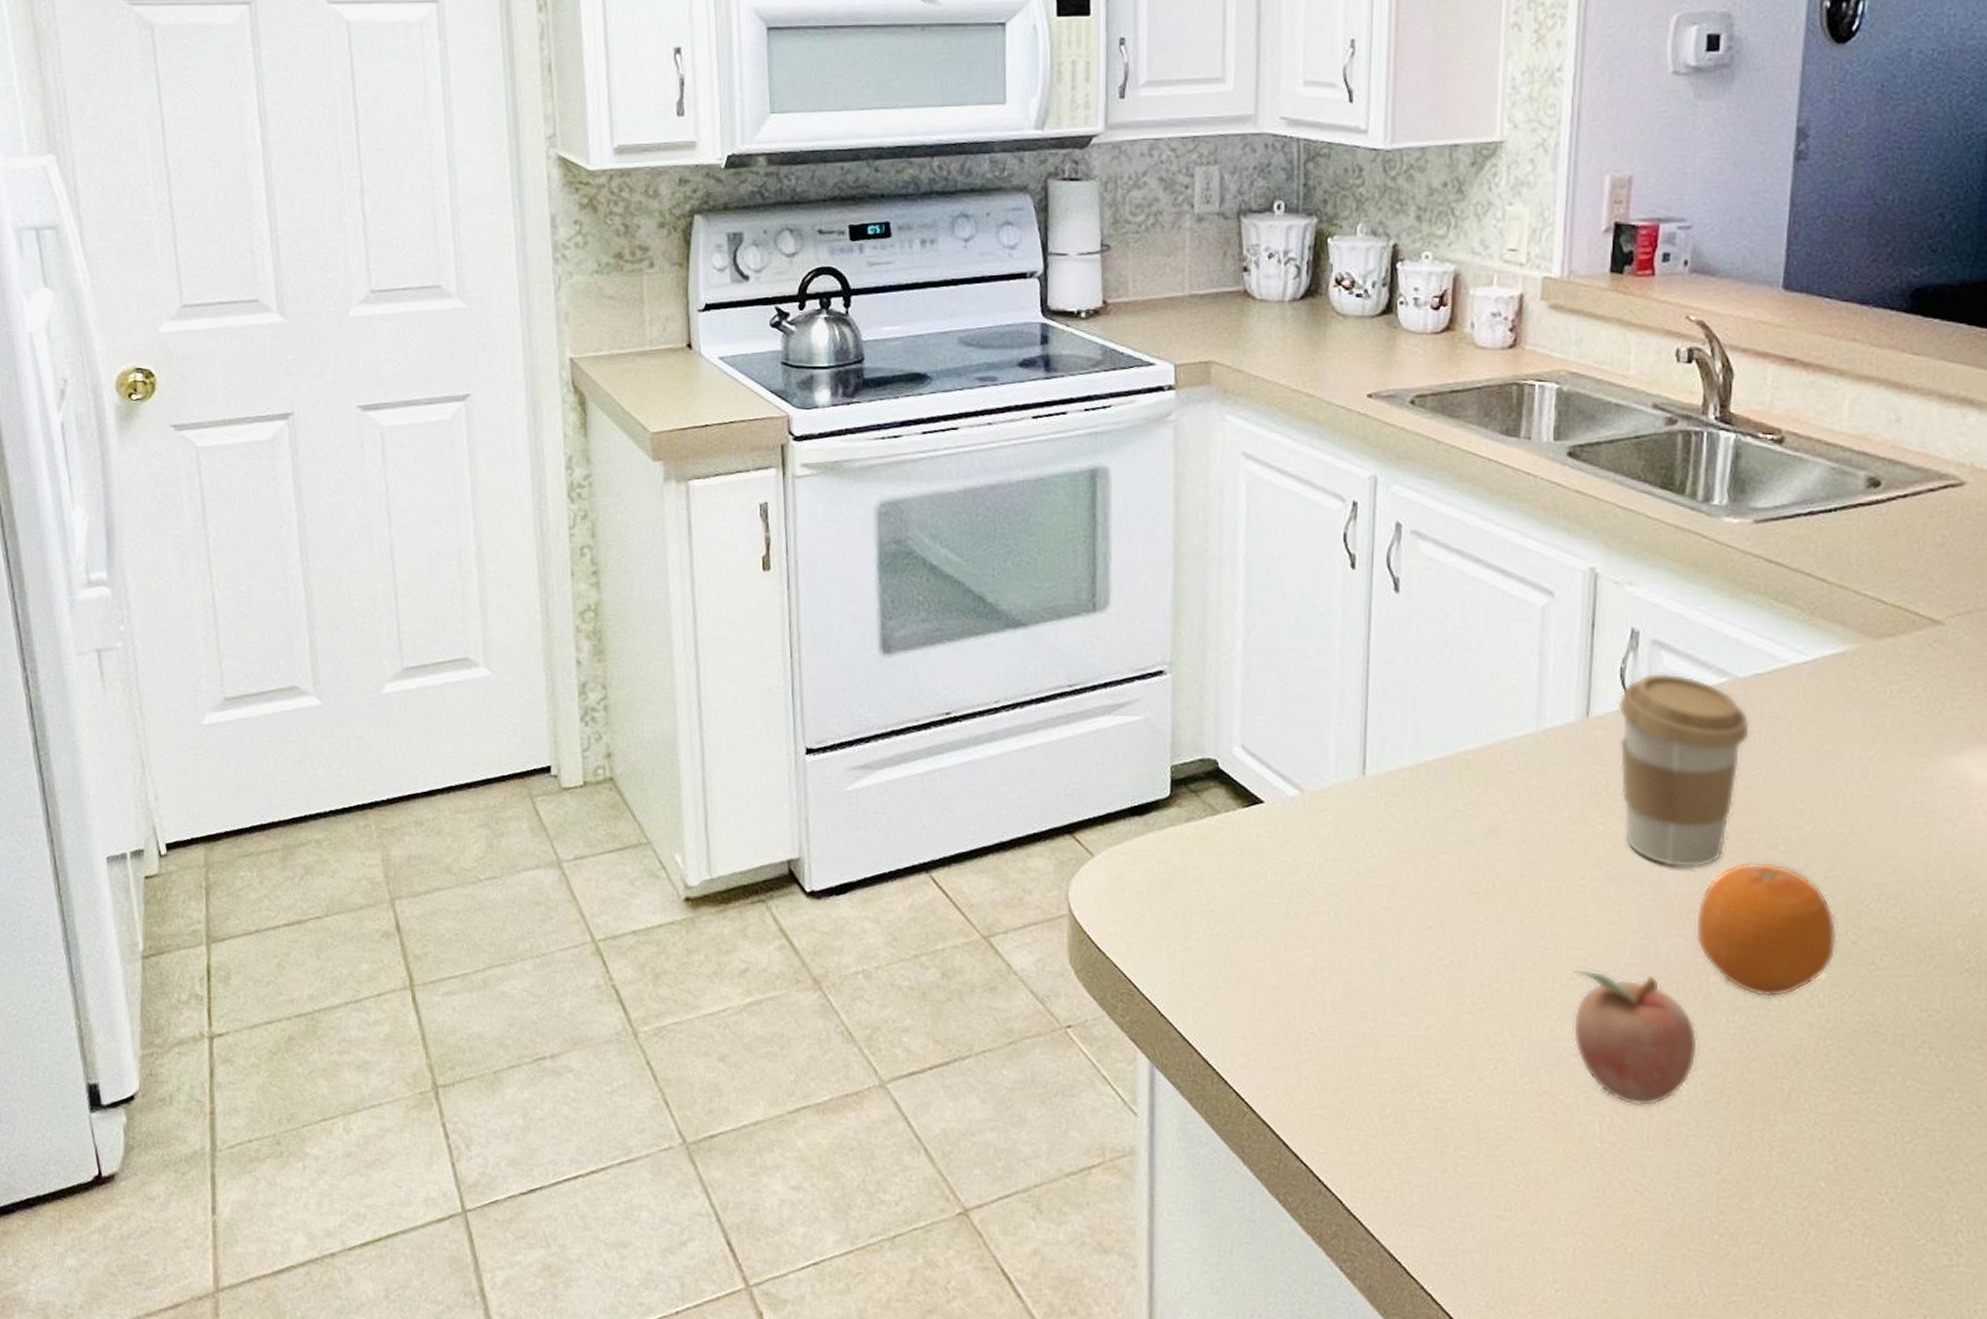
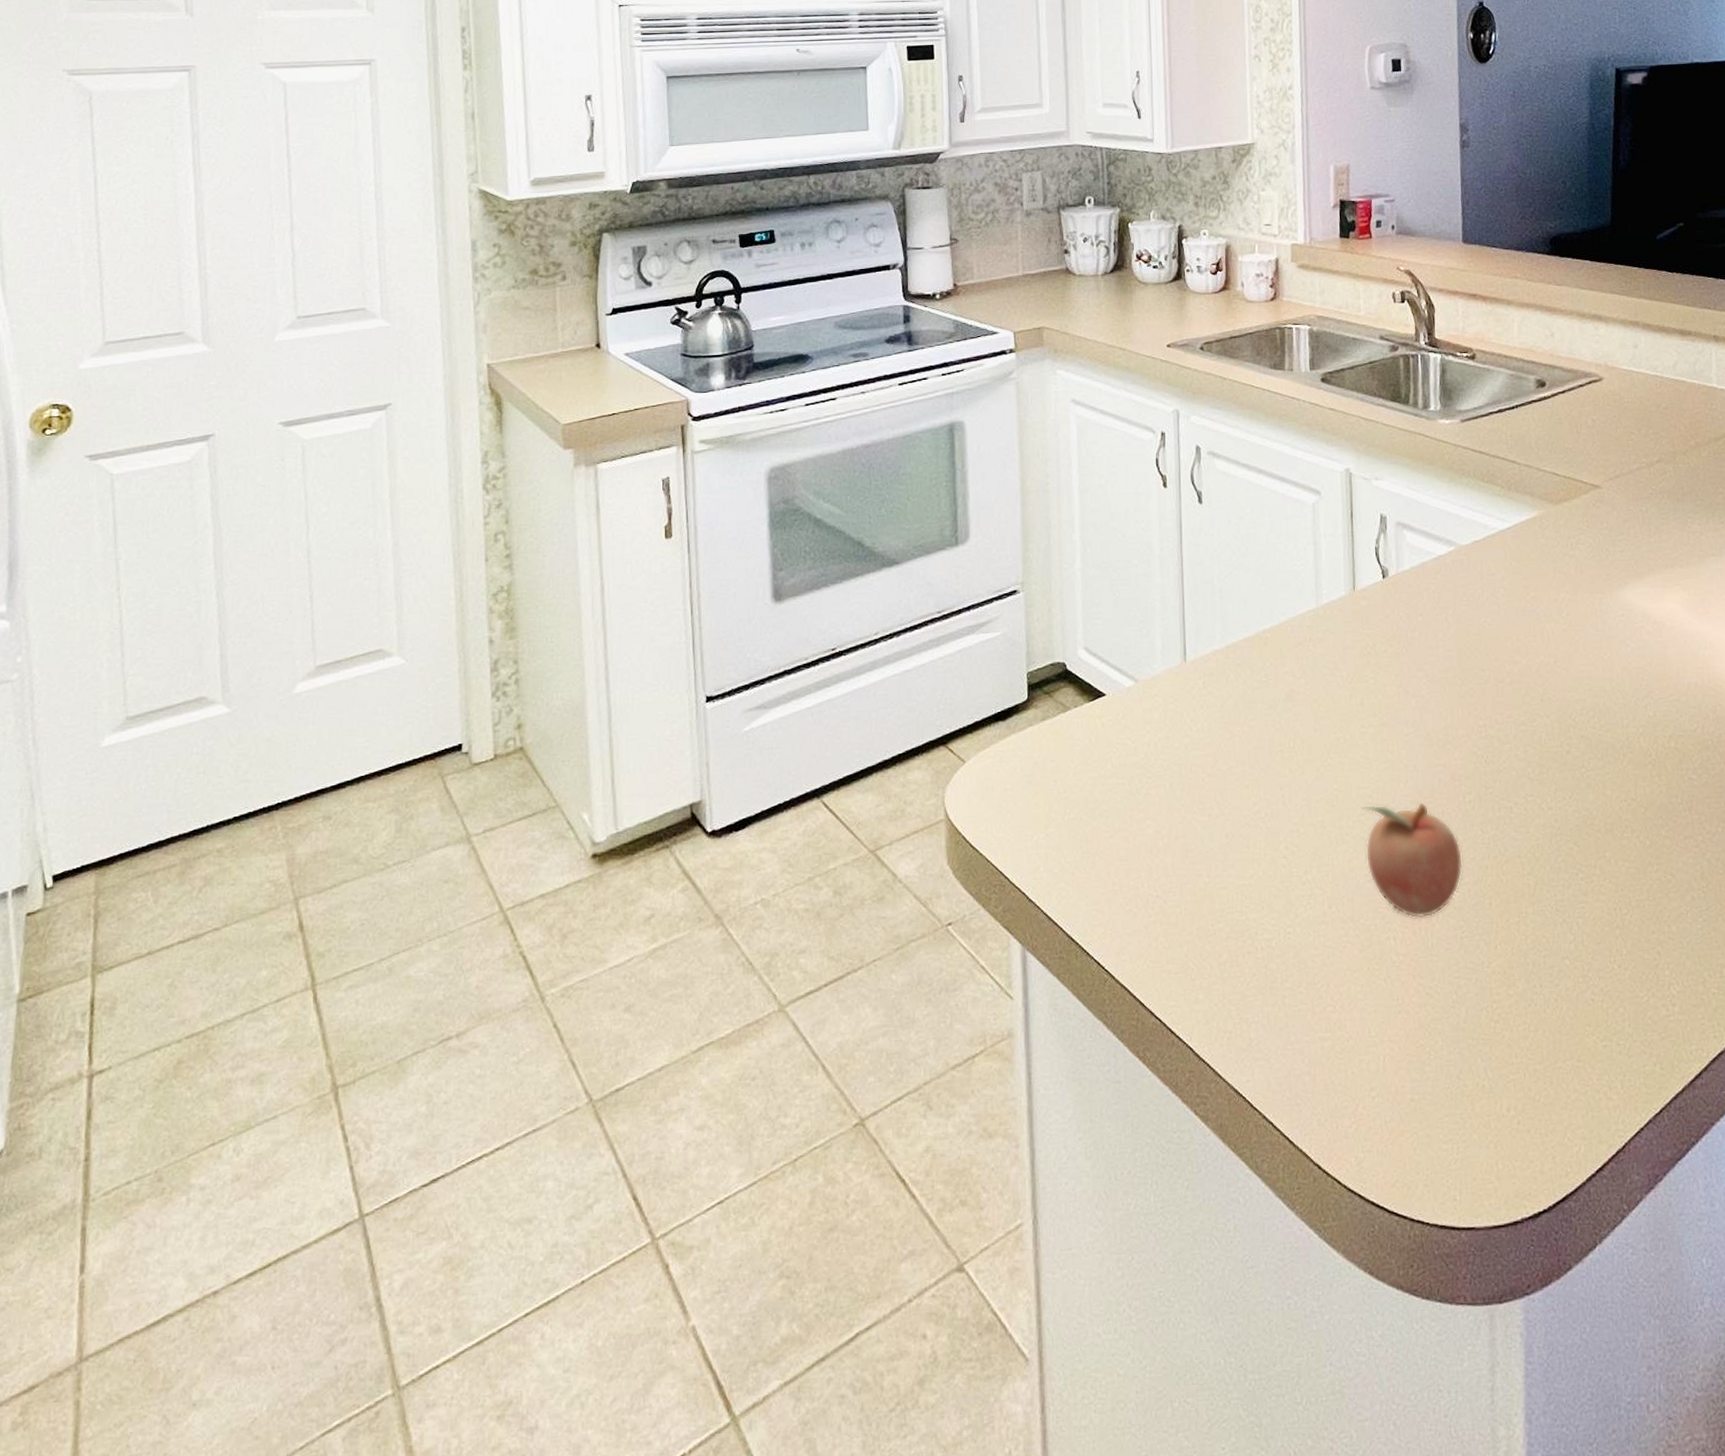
coffee cup: present [1618,672,1750,869] -> none [1376,547,1475,708]
fruit: present [1695,861,1837,998] -> none [1450,693,1556,808]

